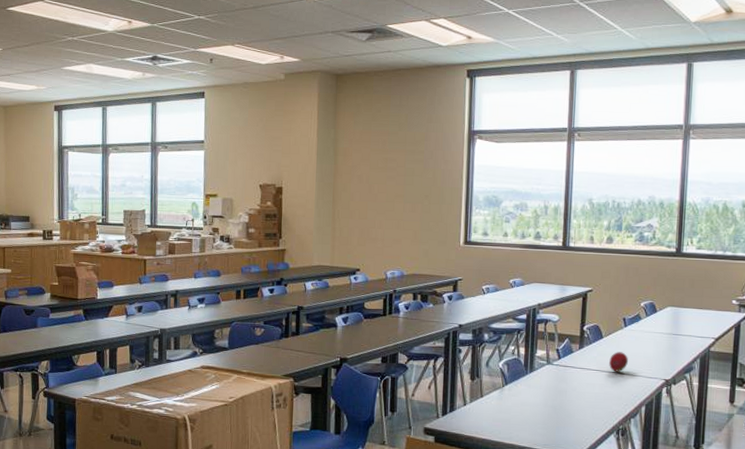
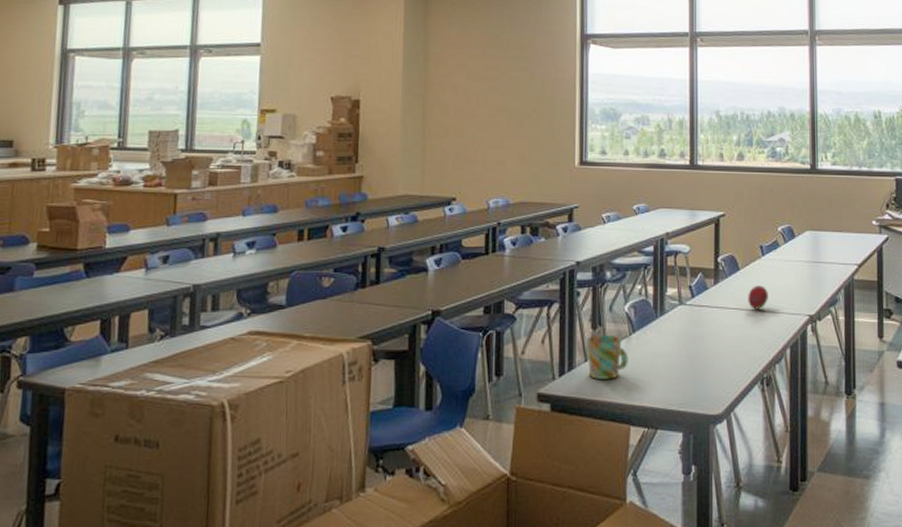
mug: none [465,384,501,421] -> present [586,334,629,379]

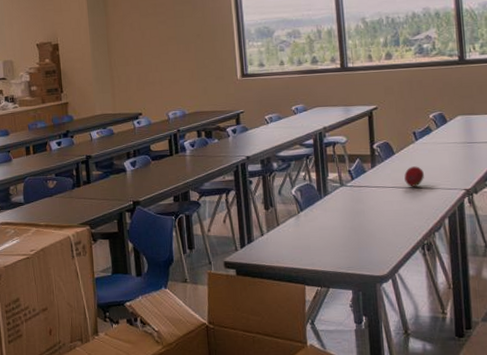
mug: present [586,334,629,379] -> none [261,213,299,250]

